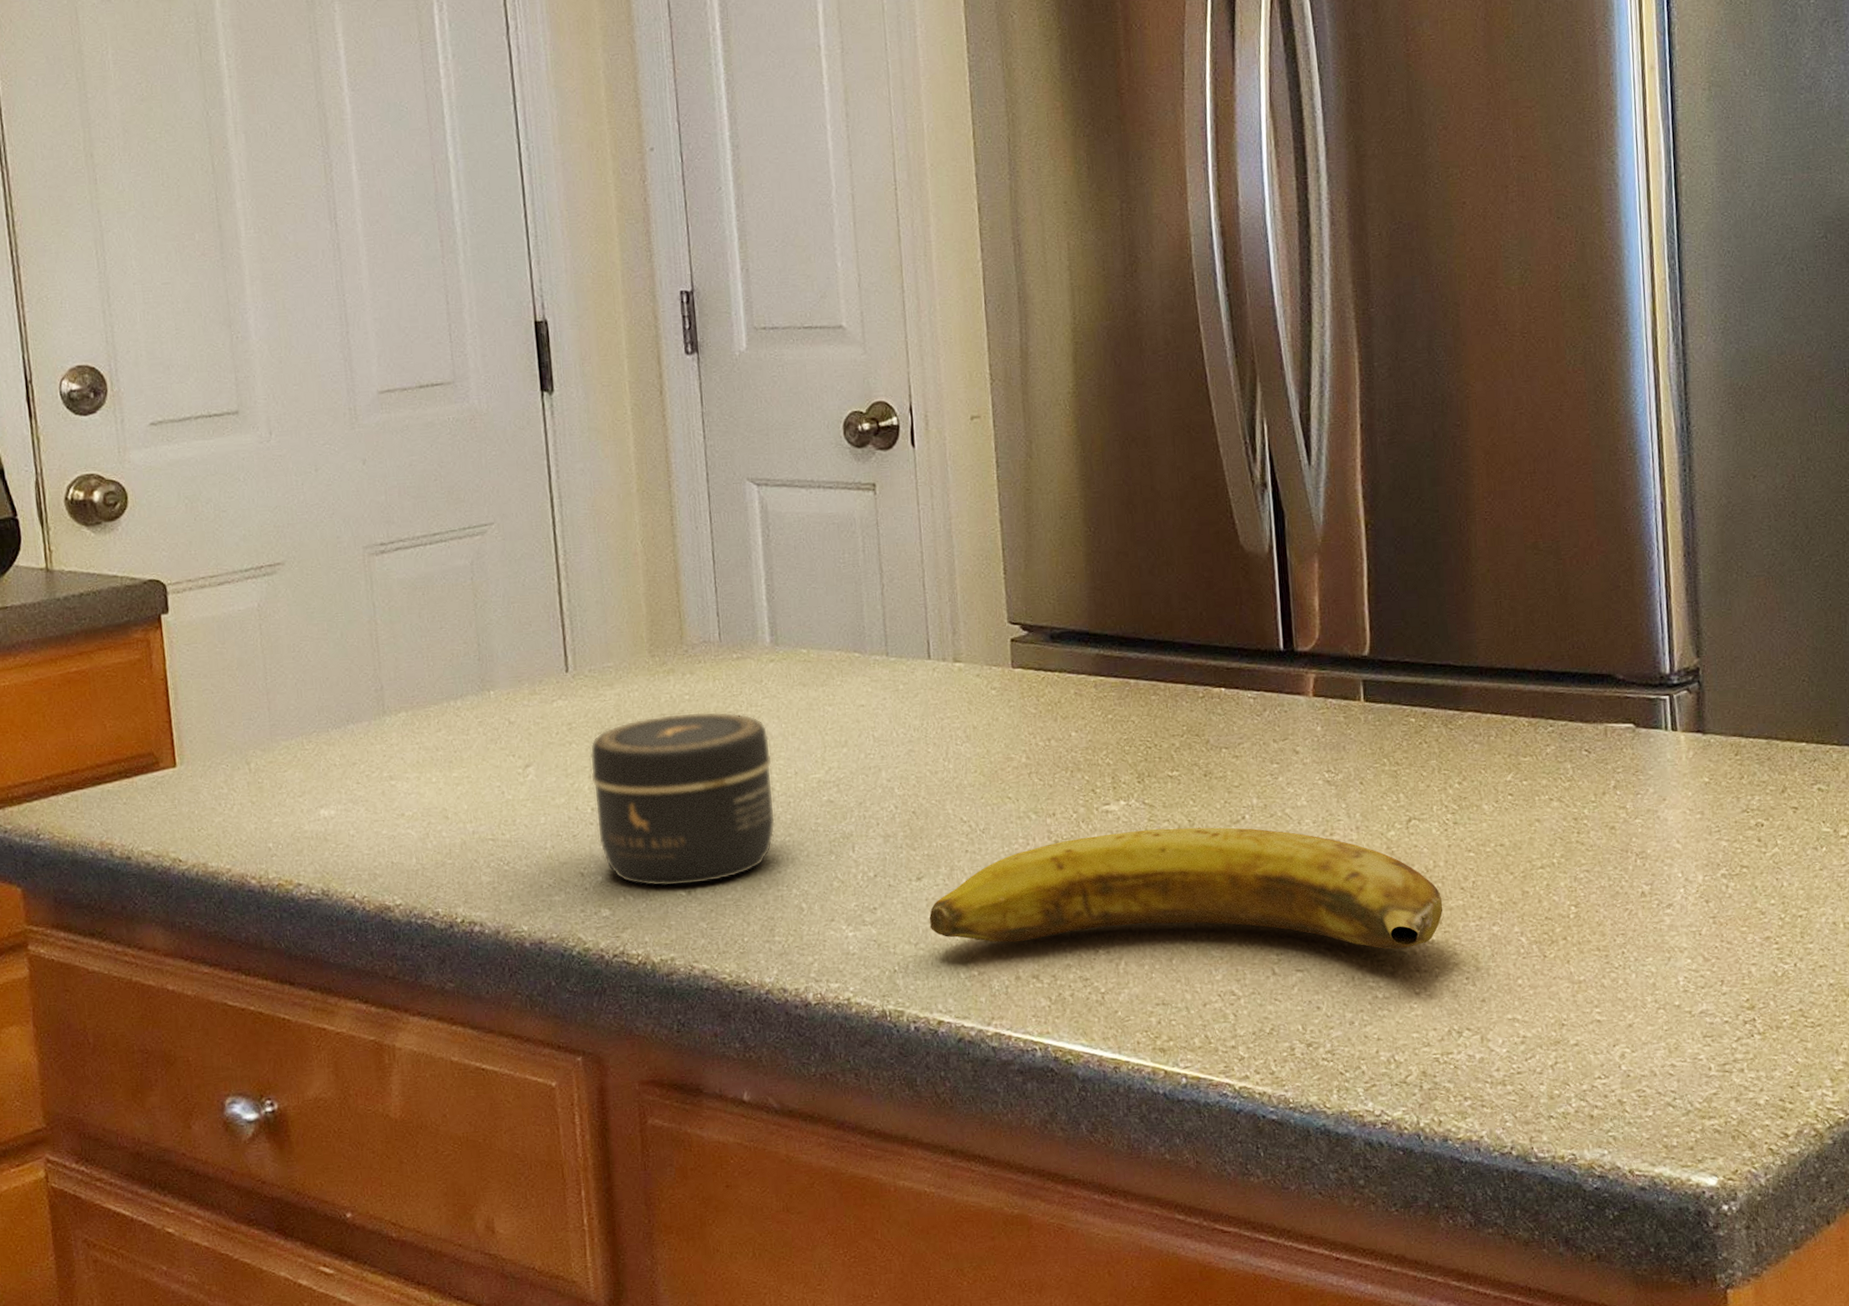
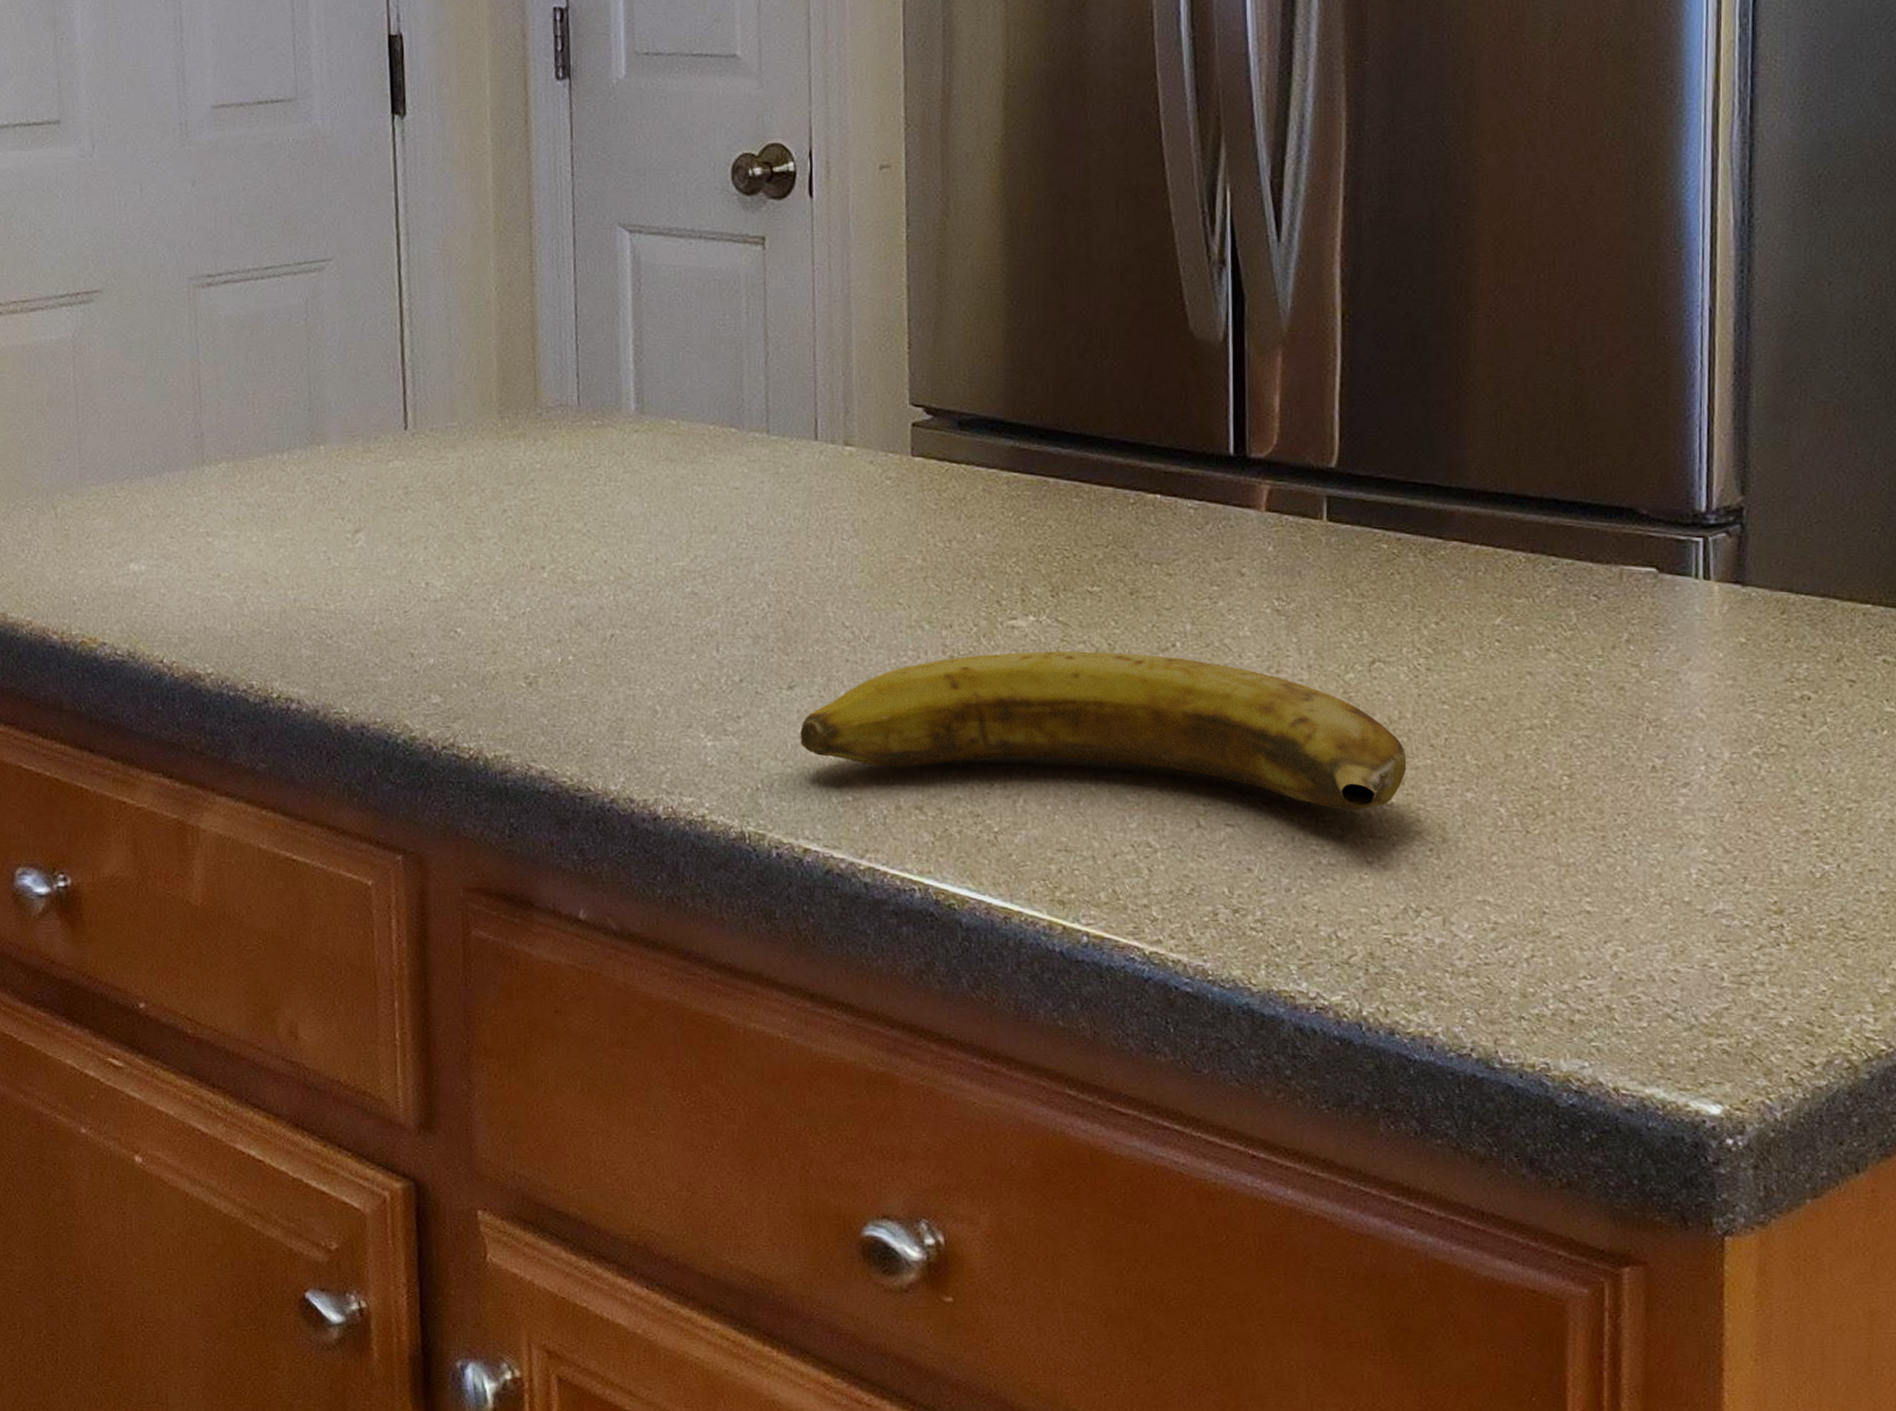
jar: present [590,711,776,887] -> none [426,483,631,676]

